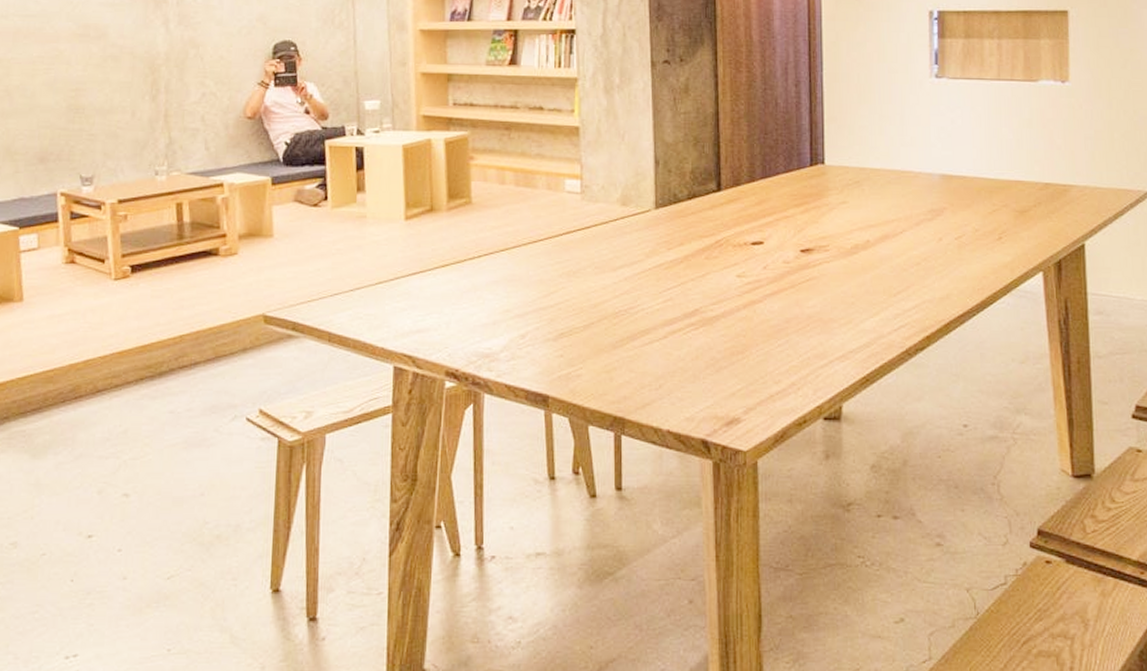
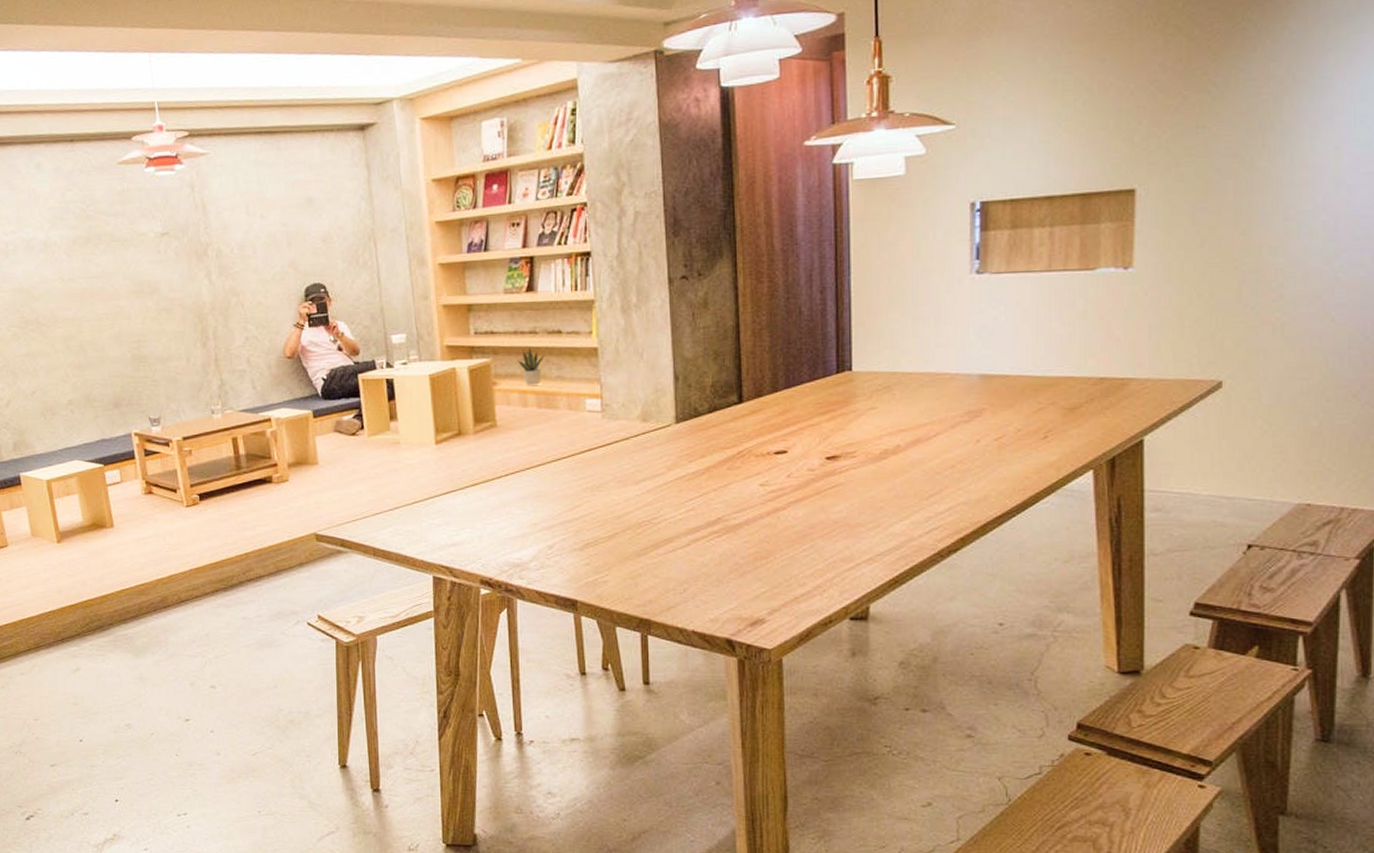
potted plant: none [497,122,525,162] -> present [518,347,545,385]

